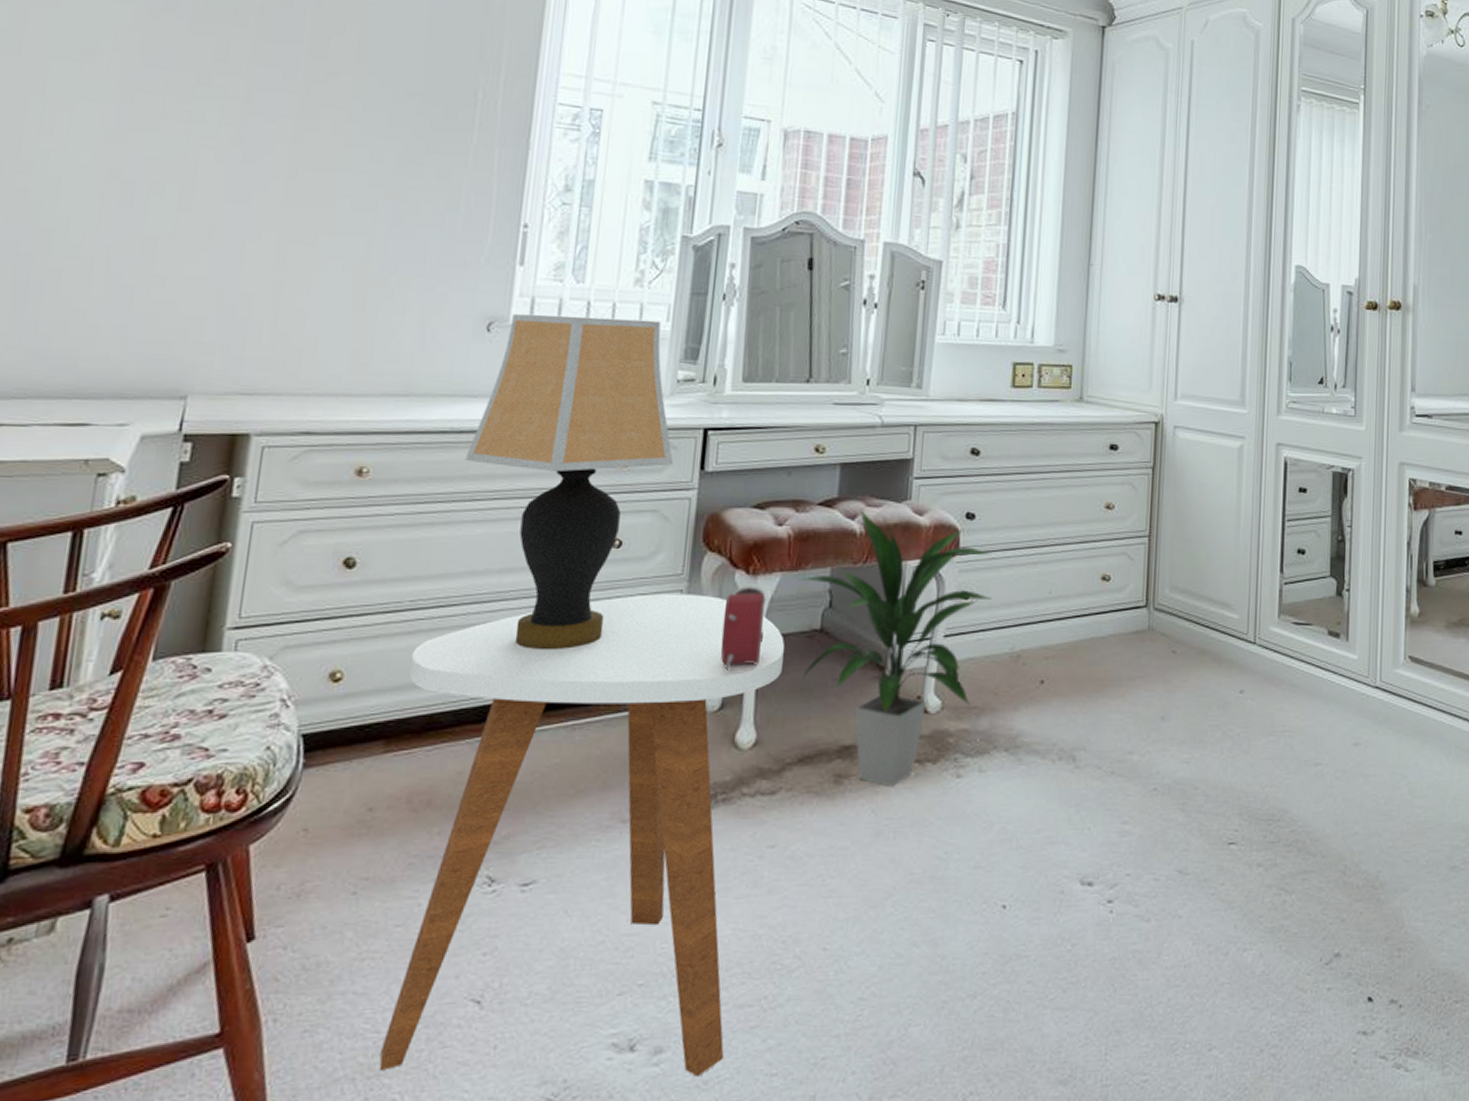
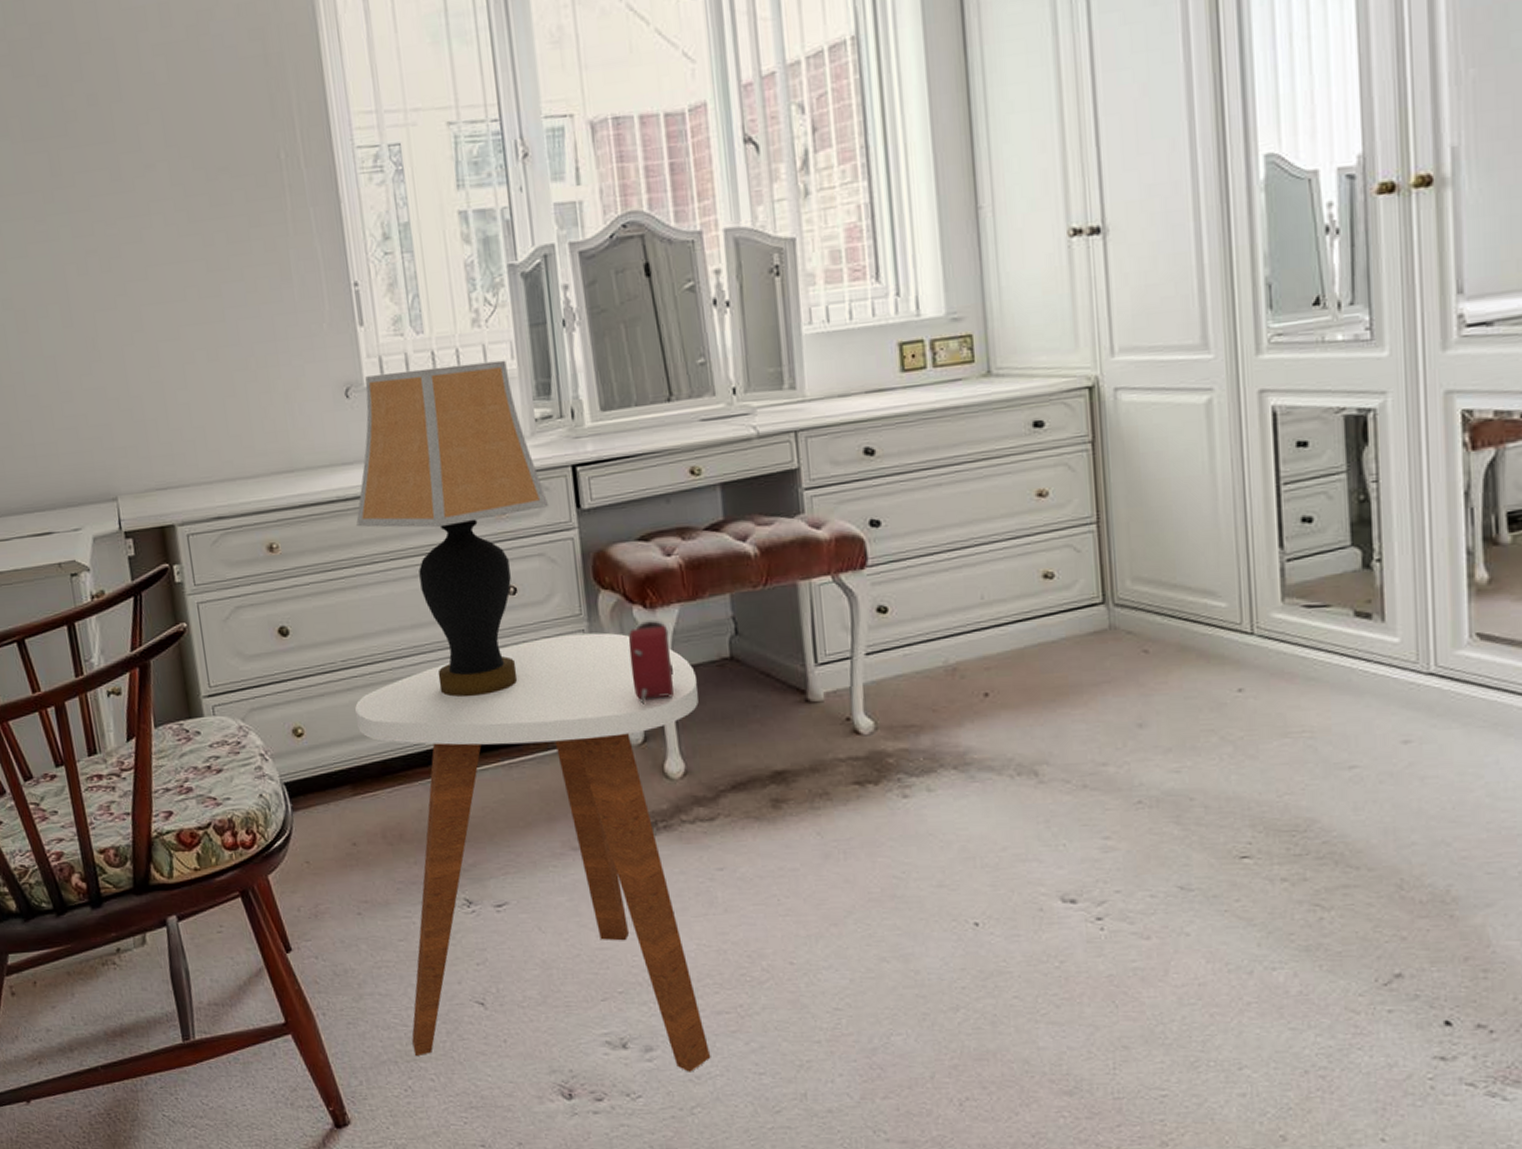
indoor plant: present [799,508,992,786] -> none [699,528,914,809]

